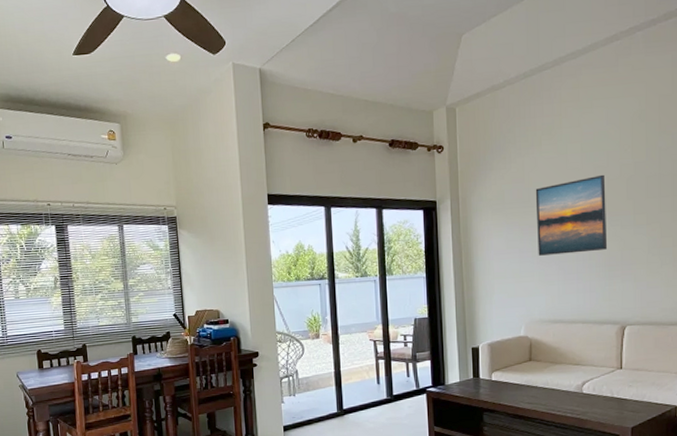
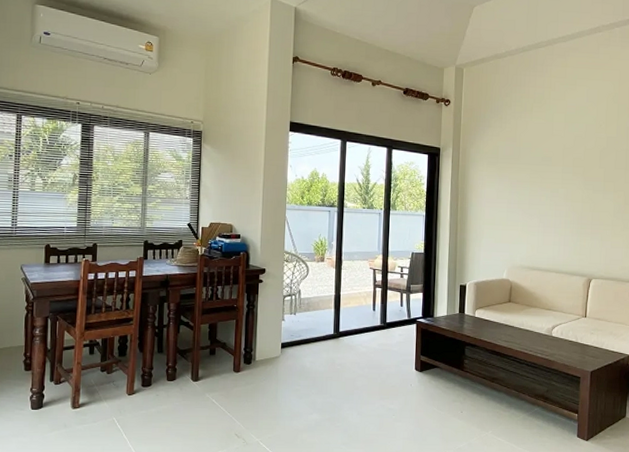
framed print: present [535,174,608,256] -> none [523,143,583,210]

